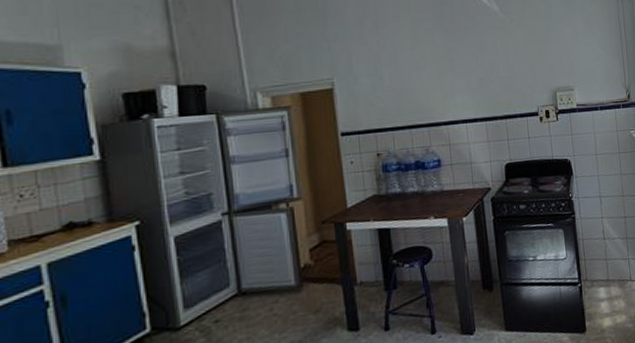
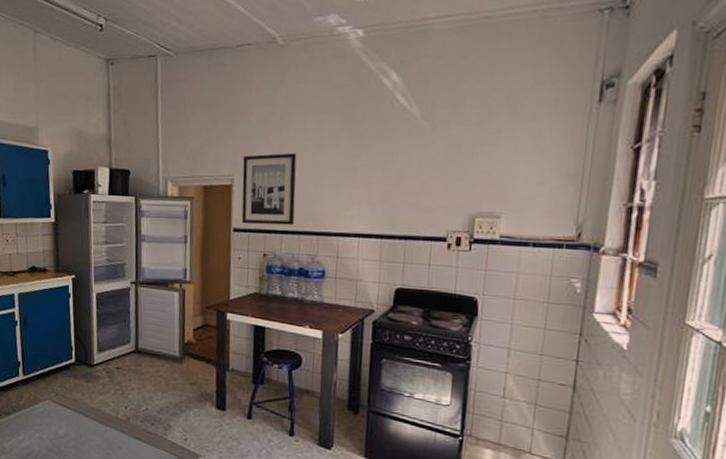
wall art: none [342,51,404,127] -> present [241,152,297,226]

